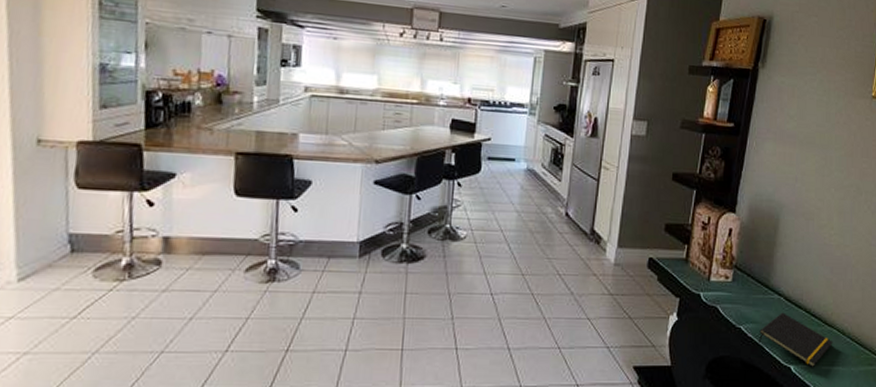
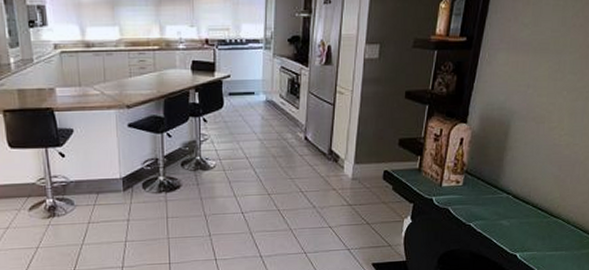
notepad: present [758,312,833,367] -> none [486,208,558,253]

